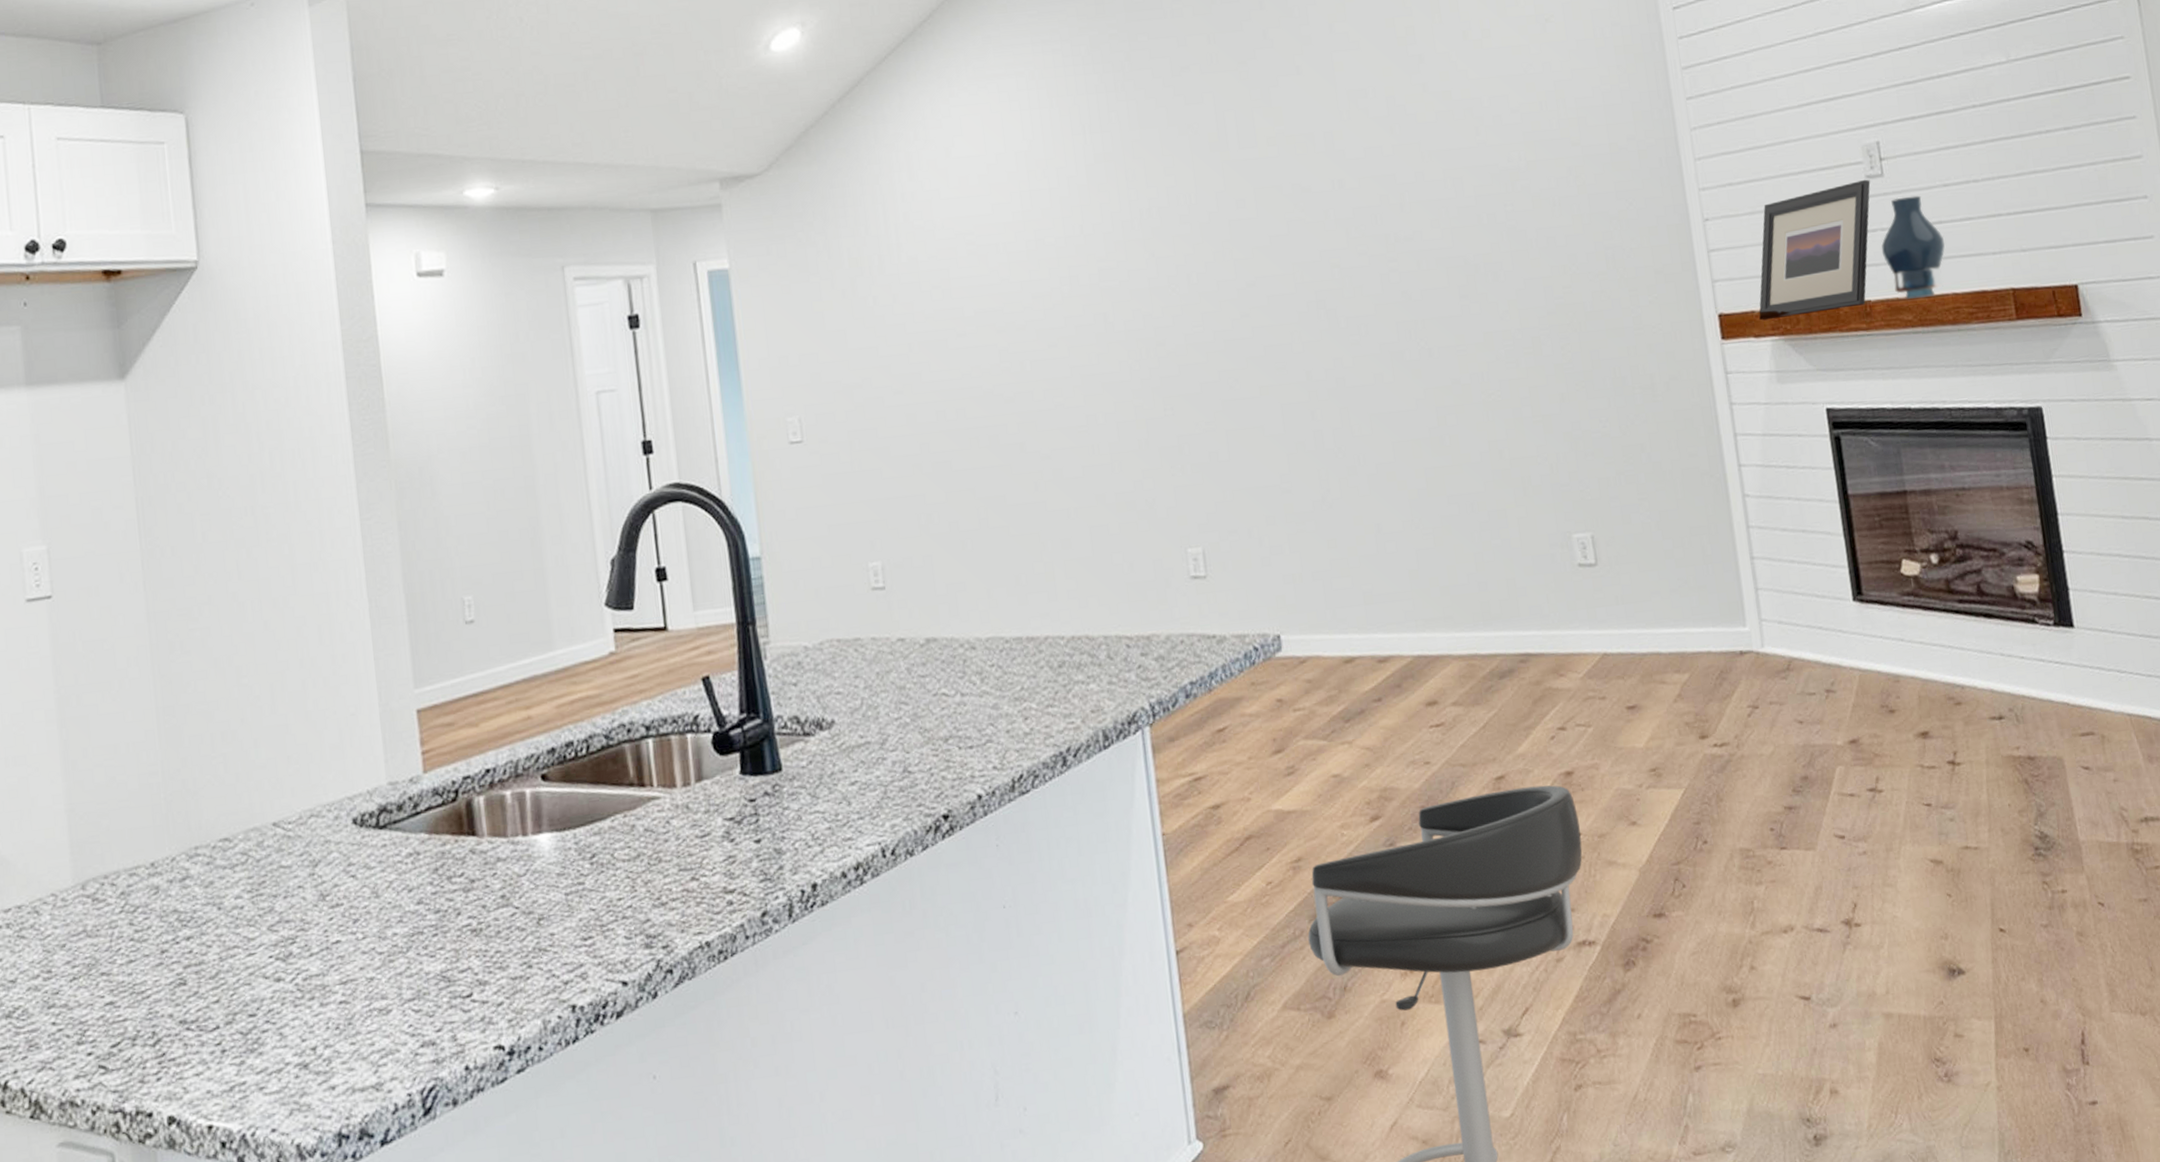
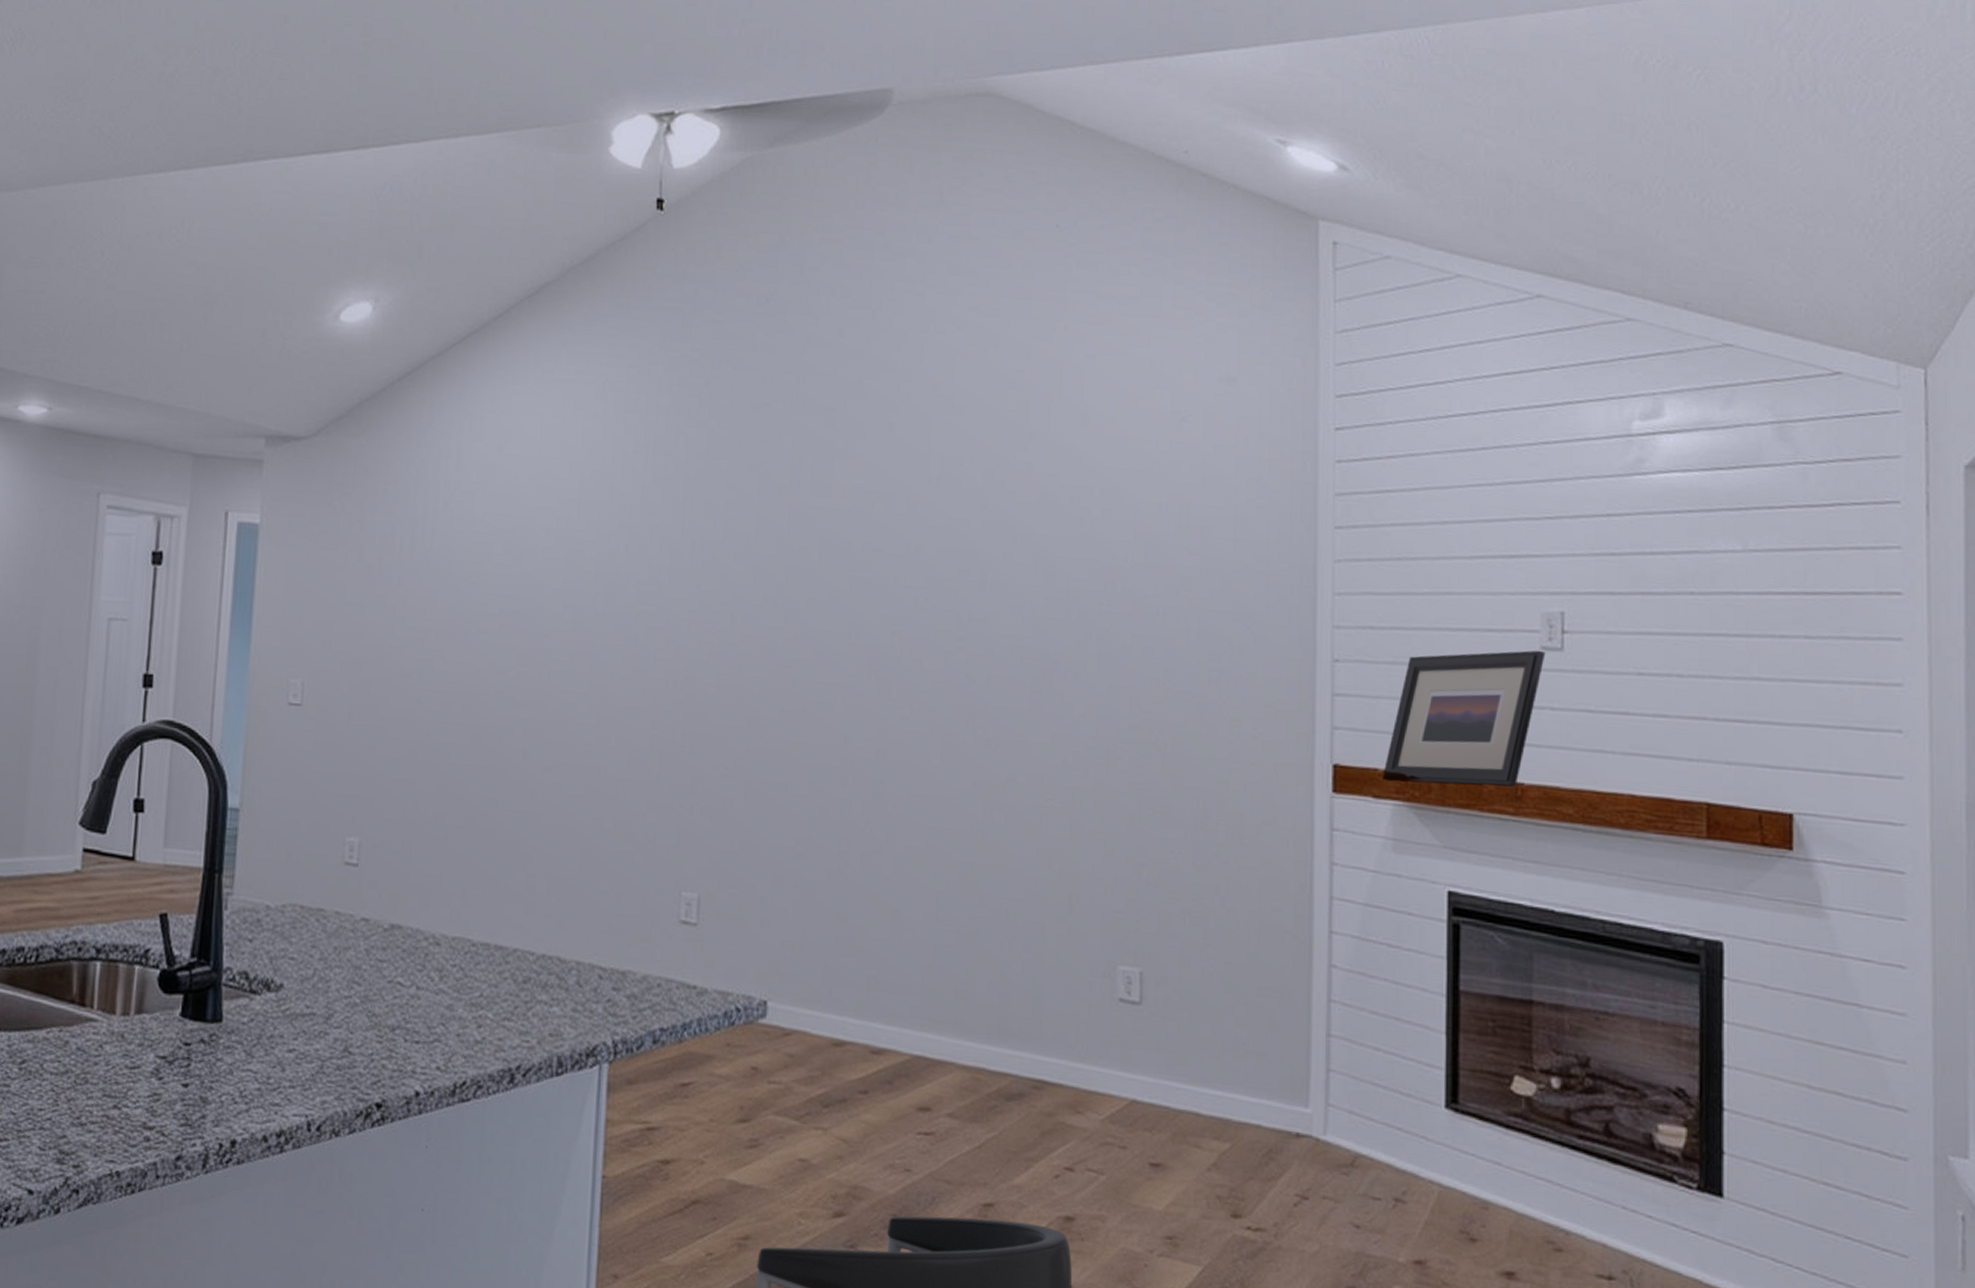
vase: present [1881,195,1945,300] -> none [1547,677,1629,793]

